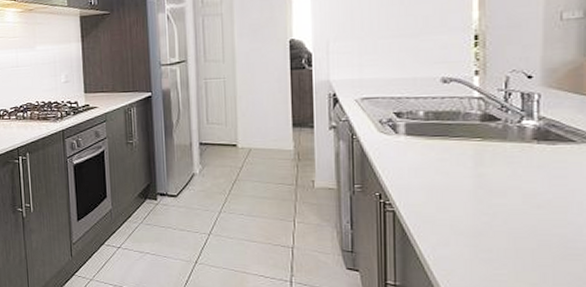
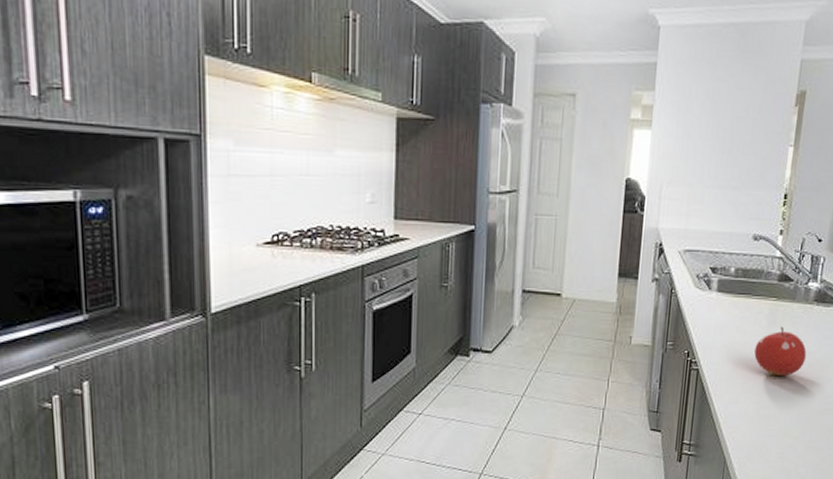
fruit: none [462,168,531,217] -> present [754,327,806,375]

